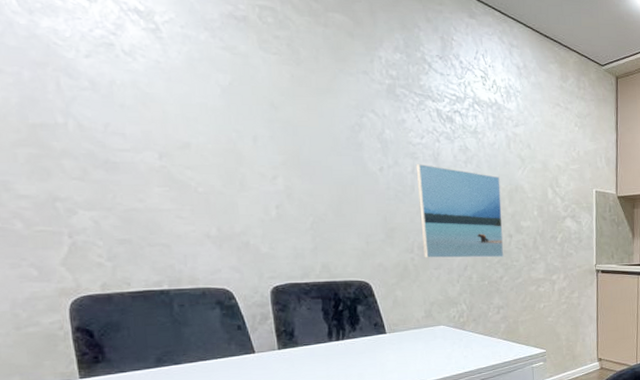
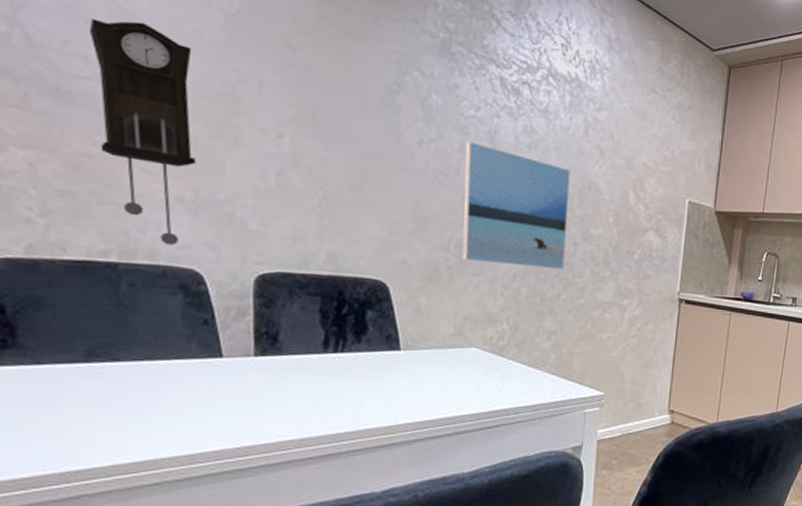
pendulum clock: none [122,101,216,272] -> present [88,18,197,246]

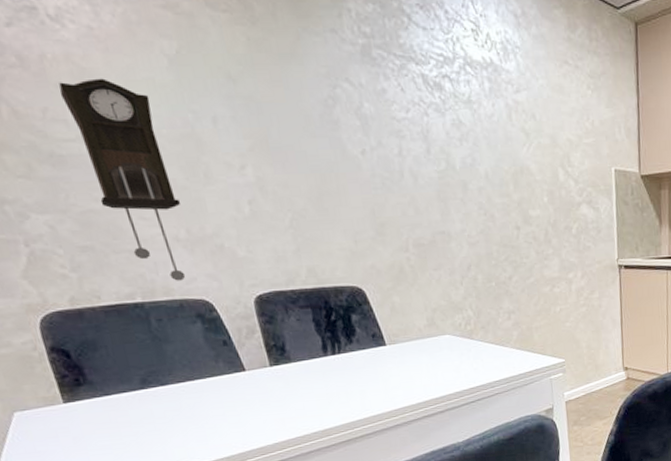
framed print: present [462,140,571,270] -> none [402,143,512,257]

